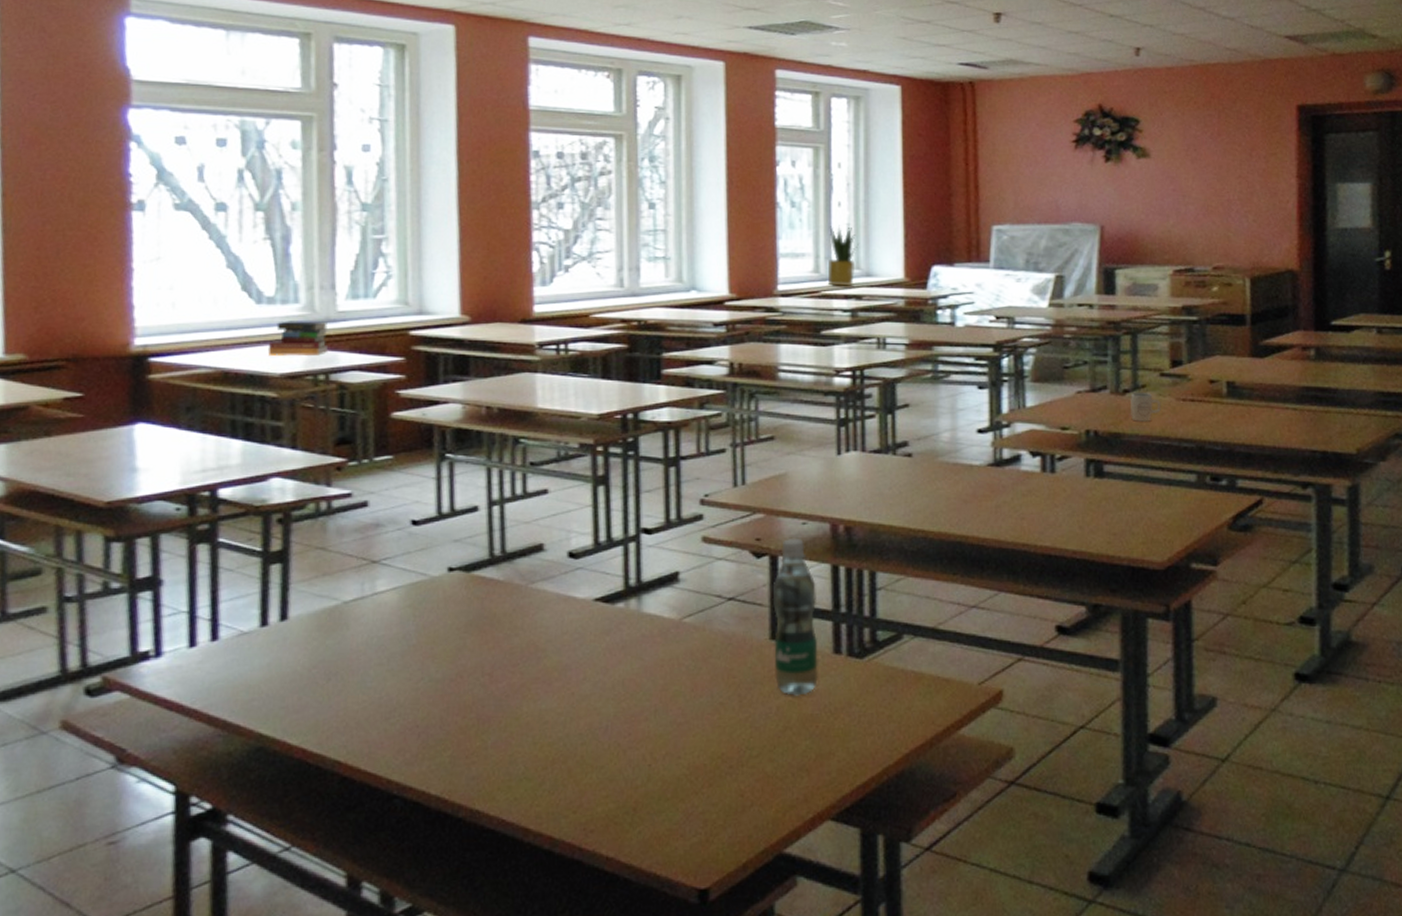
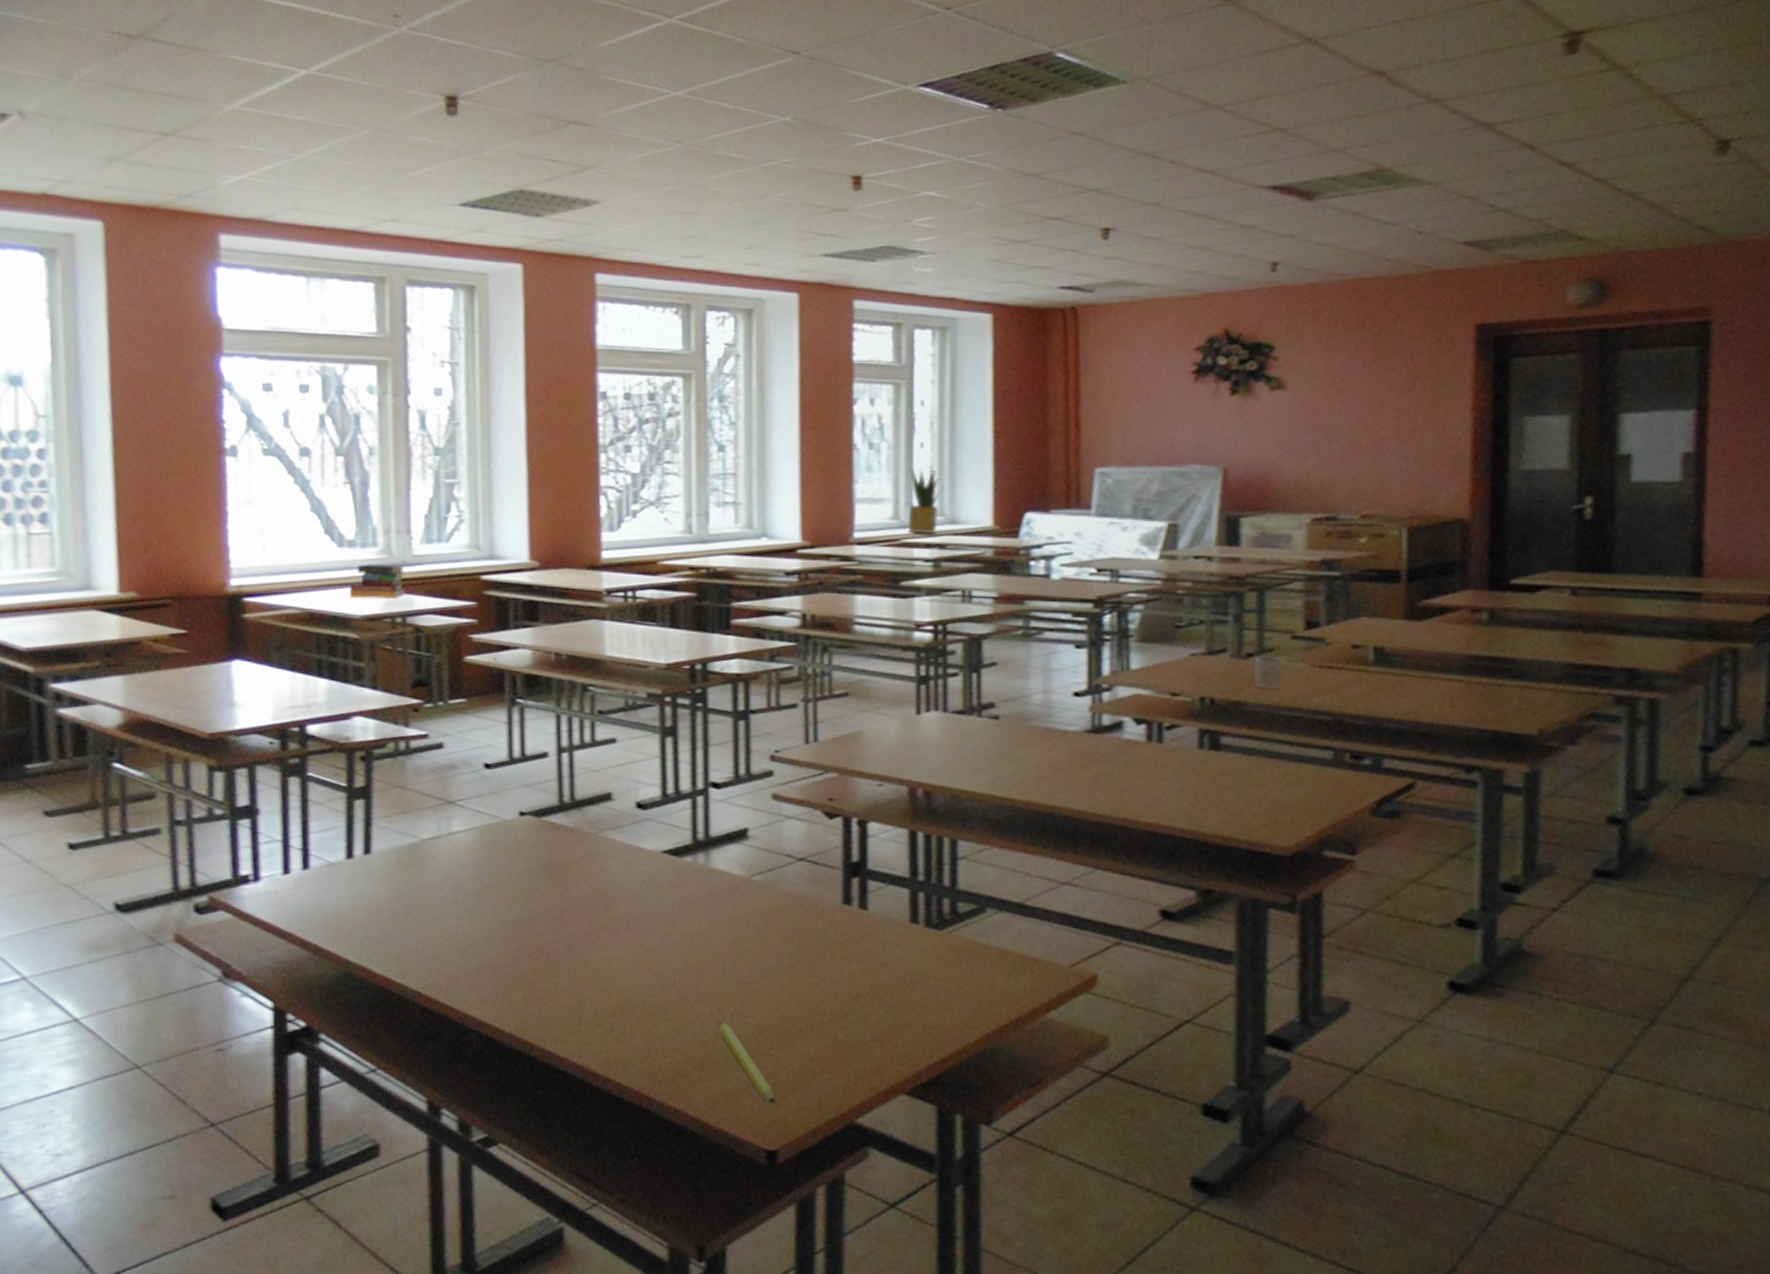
pencil: none [649,764,706,842] -> present [717,1021,775,1103]
bottle: present [772,539,818,696] -> none [845,800,894,964]

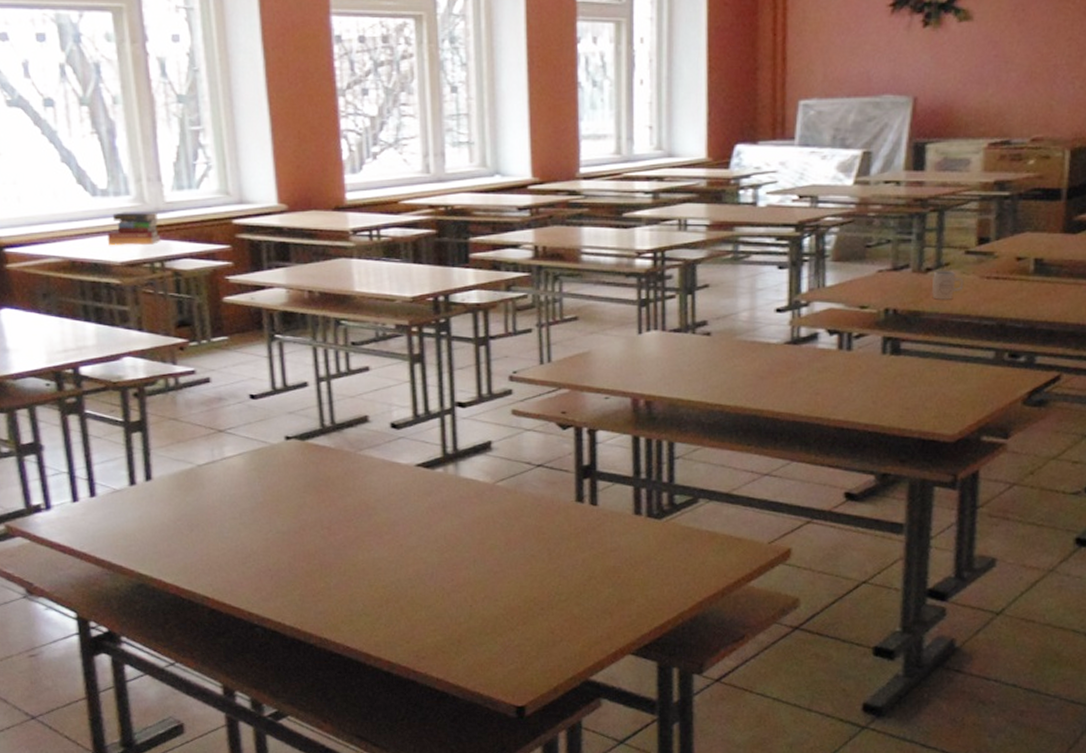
pencil: present [717,1021,775,1103] -> none [470,605,522,669]
planter: present [909,468,943,534] -> none [630,104,661,167]

